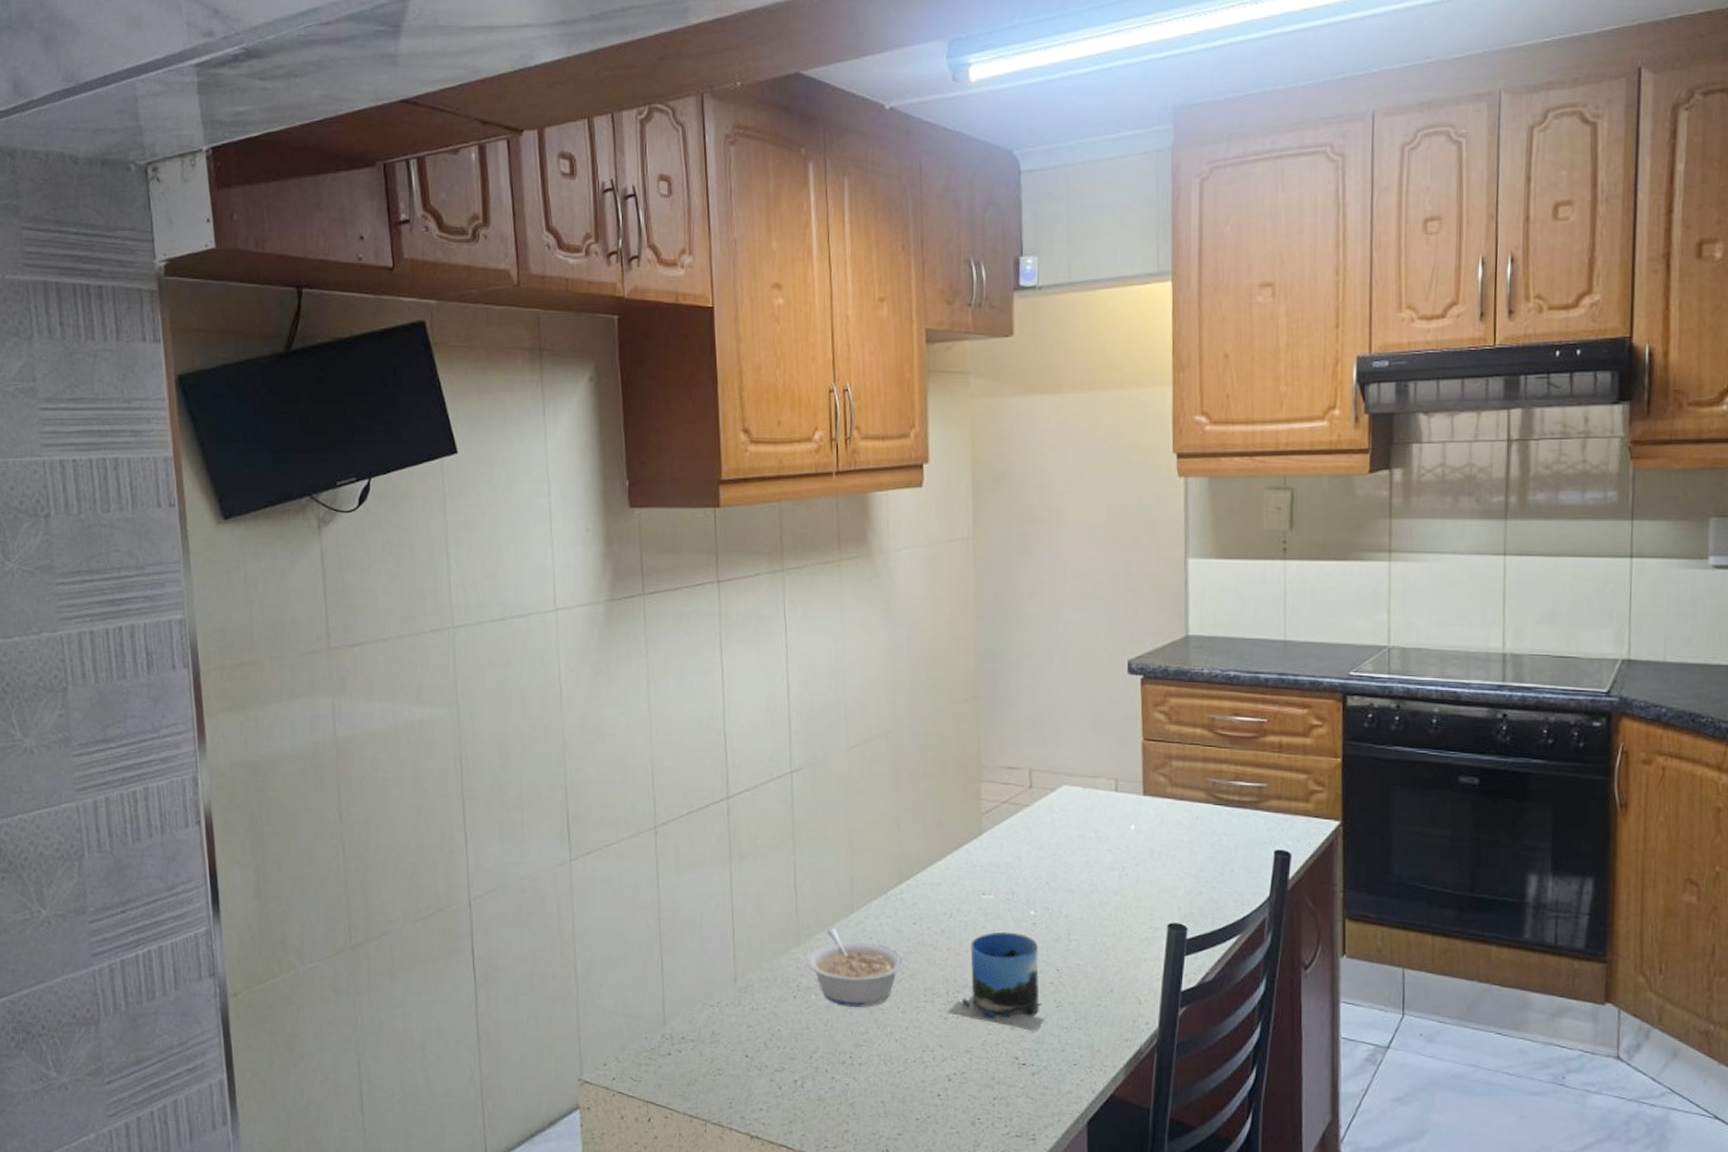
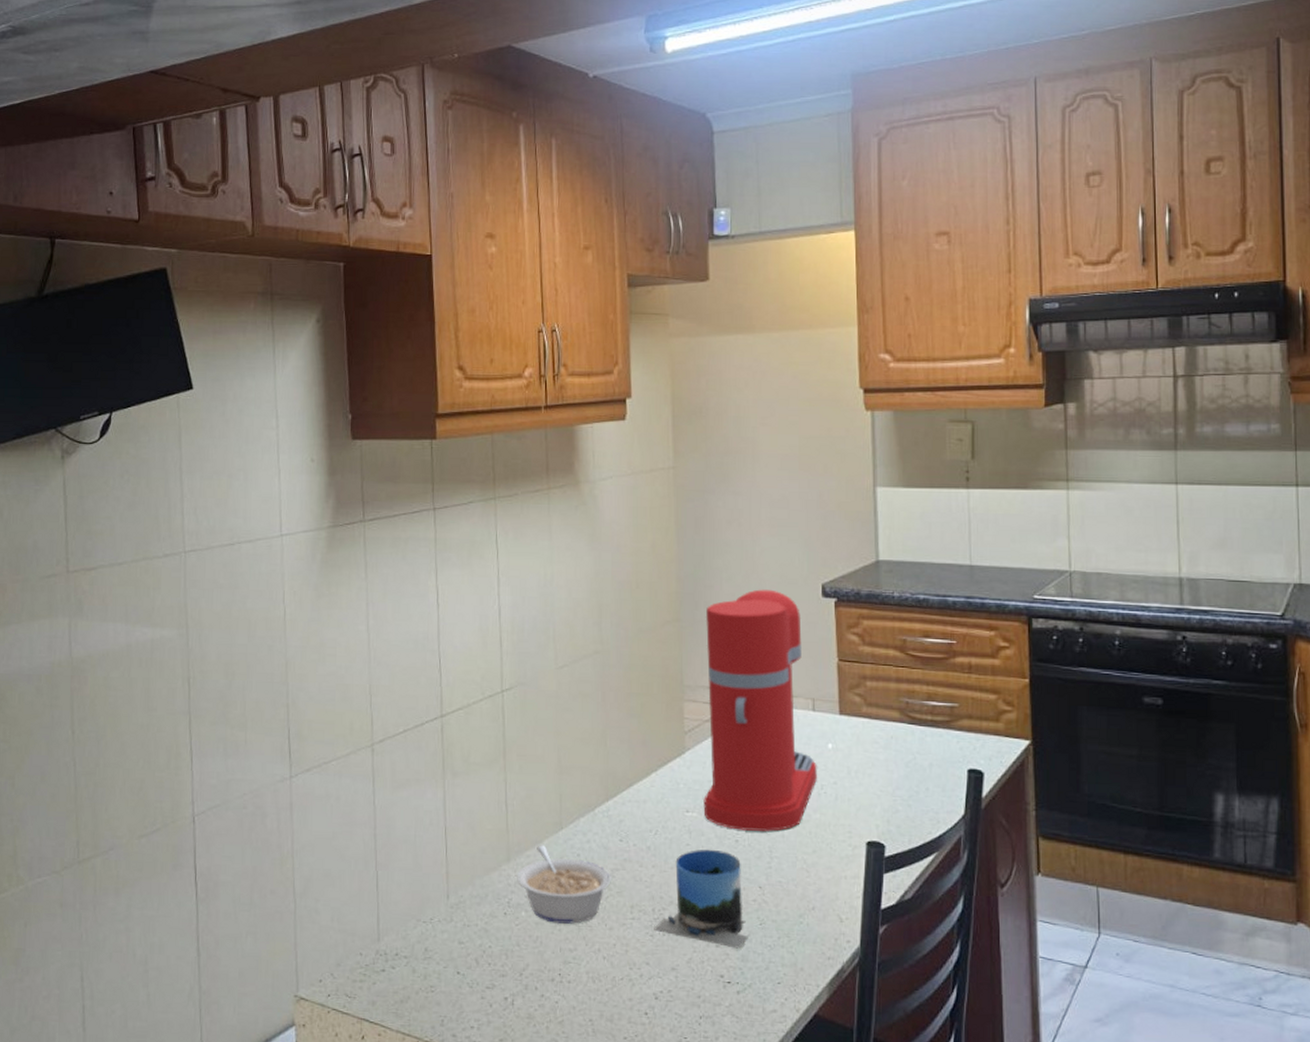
coffee maker: none [1000,666,1120,914] -> present [703,589,818,831]

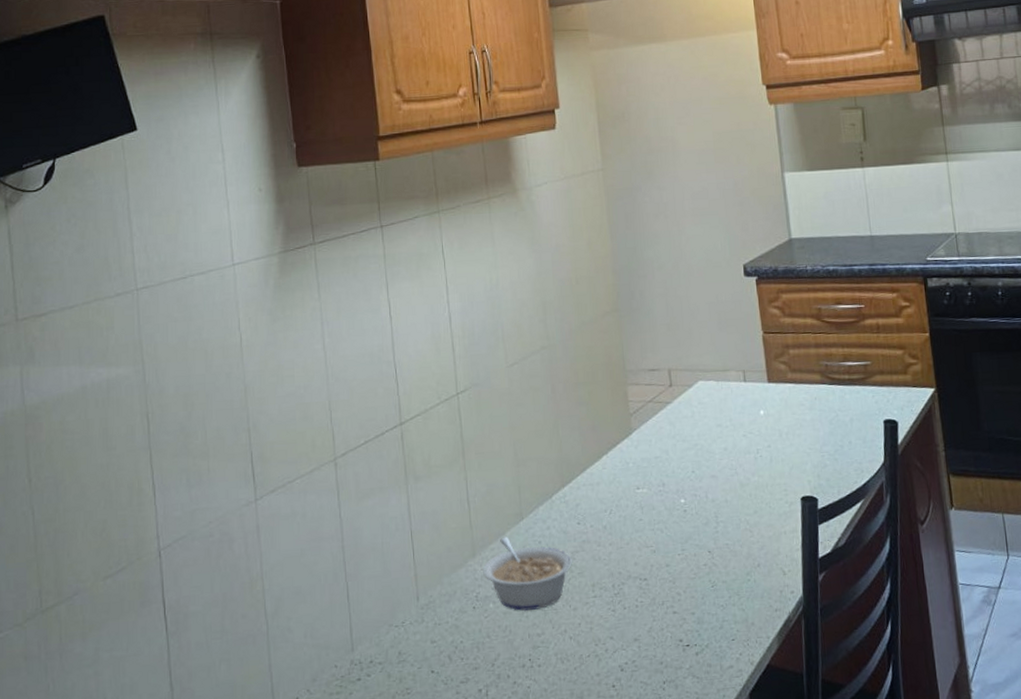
mug: present [654,849,748,949] -> none [615,521,702,613]
coffee maker: present [703,589,818,831] -> none [641,274,753,500]

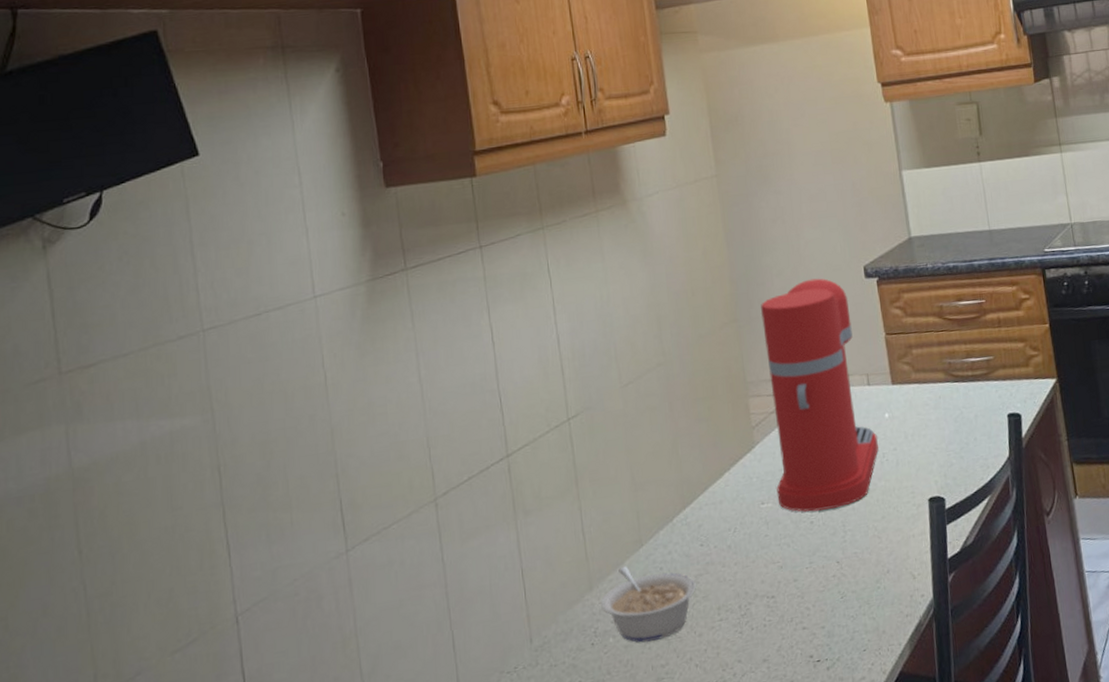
coffee maker: none [641,274,753,500] -> present [760,278,879,512]

